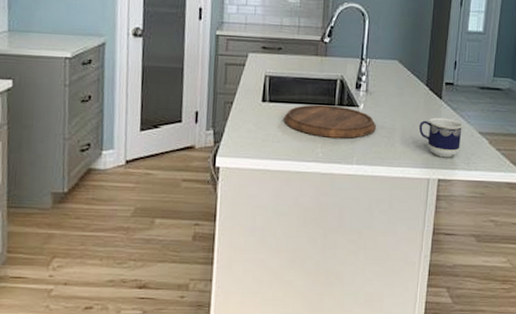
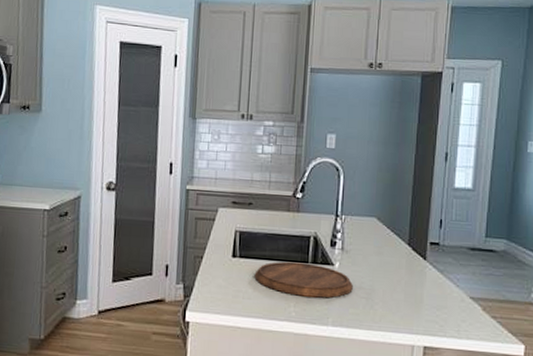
cup: present [419,117,463,158] -> none [401,279,451,324]

